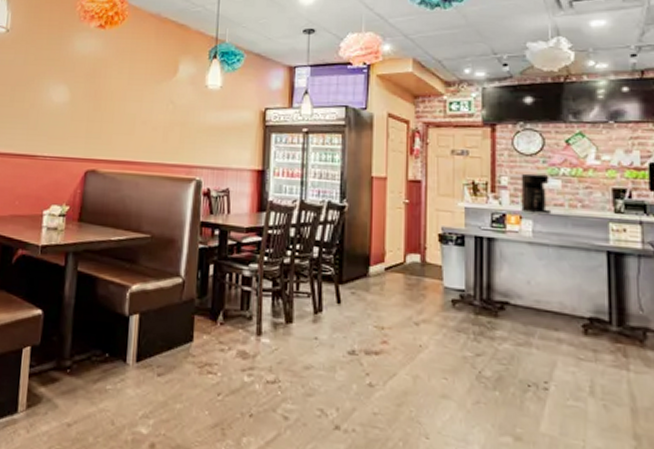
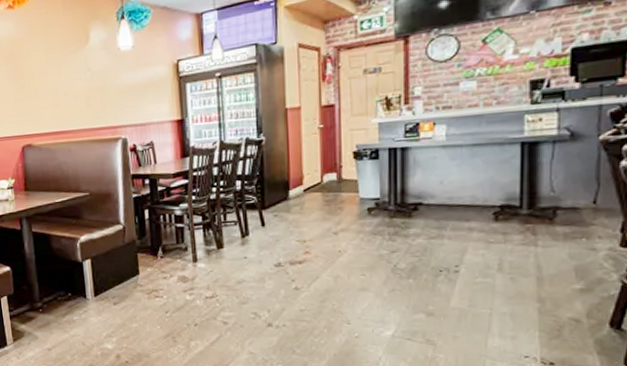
coffee maker: present [521,173,552,214] -> none [435,77,466,119]

